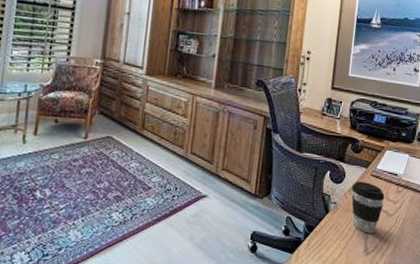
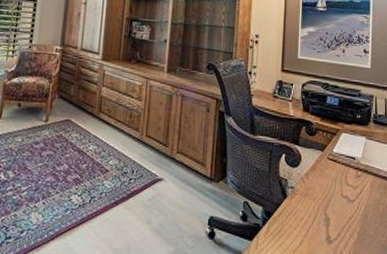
coffee cup: present [351,181,385,233] -> none [308,164,344,220]

